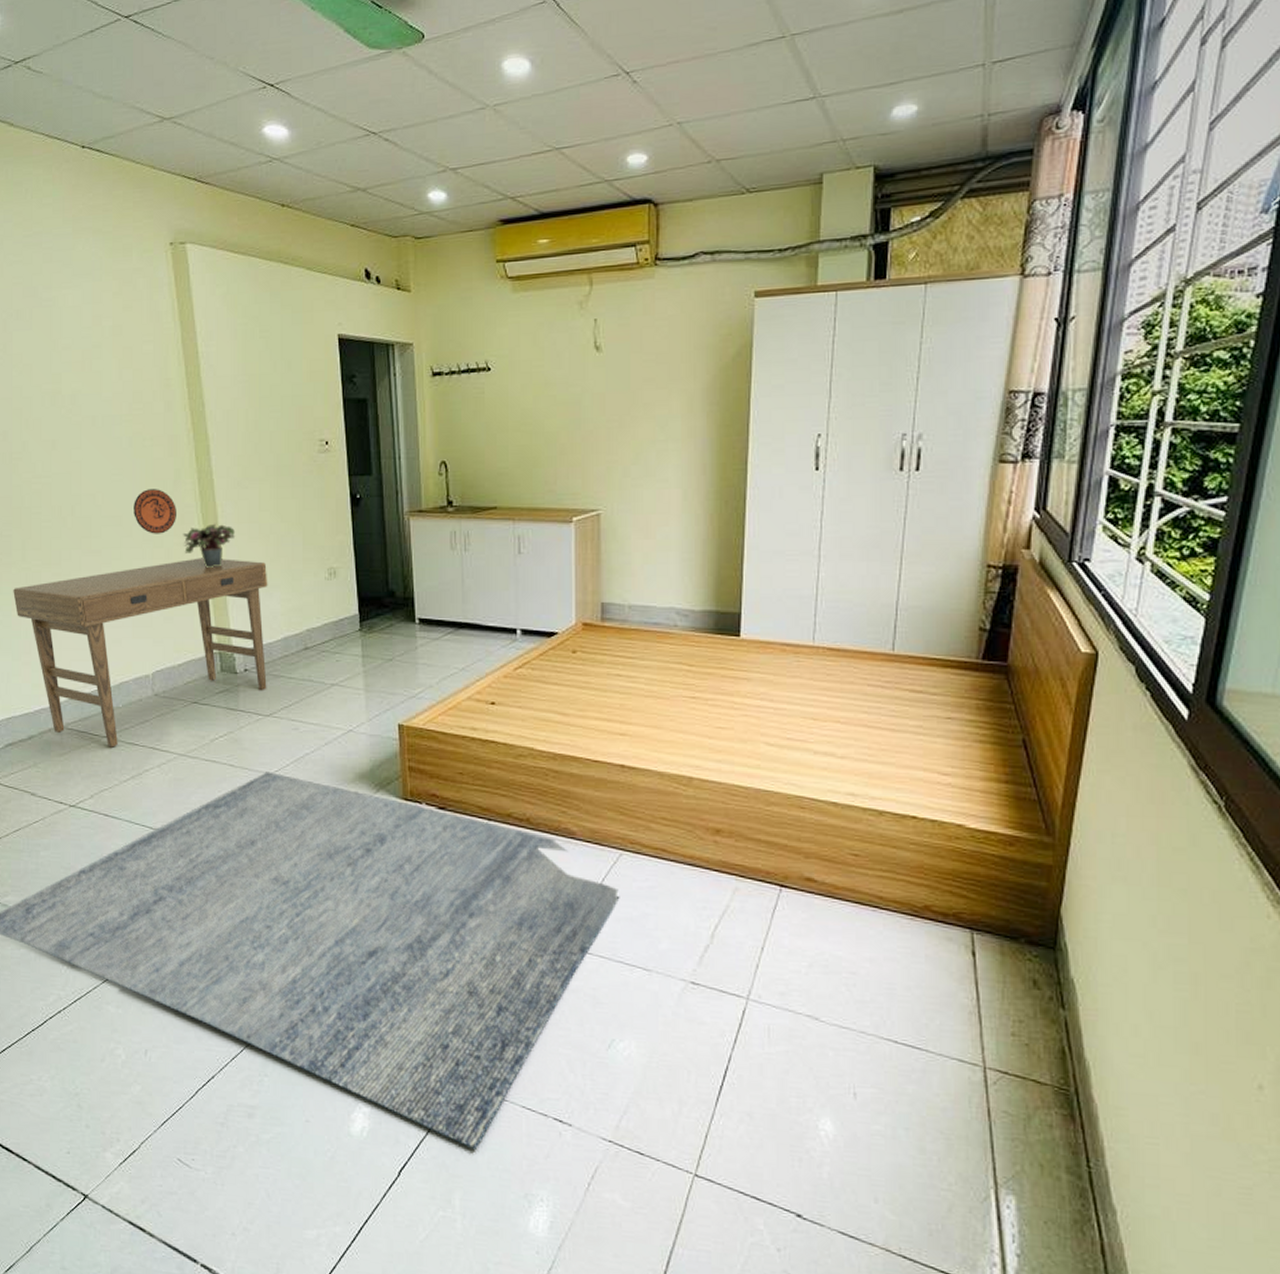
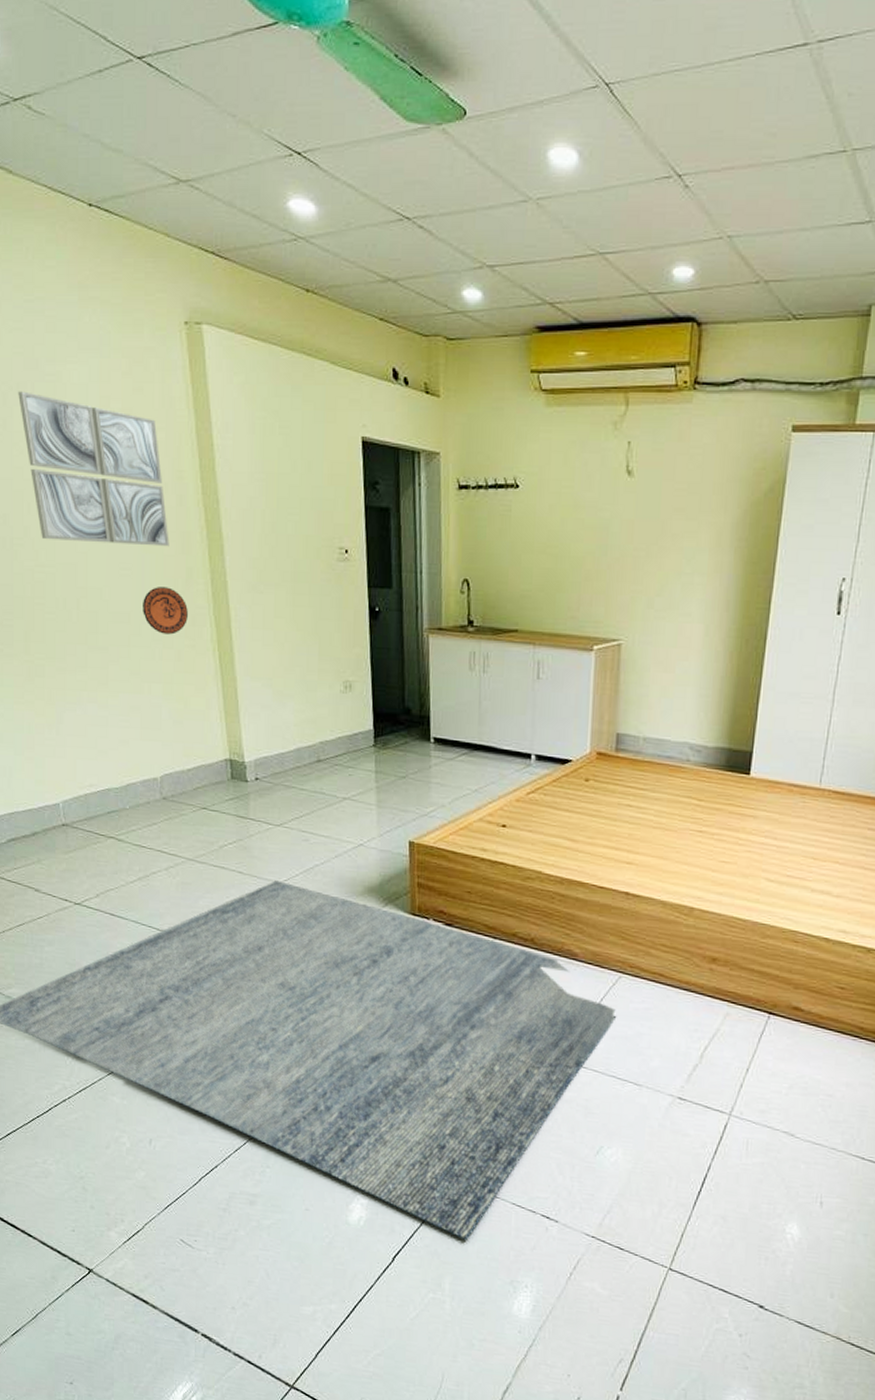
desk: present [13,558,268,748] -> none [15,661,282,849]
wall art: none [18,317,158,452] -> present [18,391,169,547]
potted plant: present [183,523,236,568] -> none [194,627,250,673]

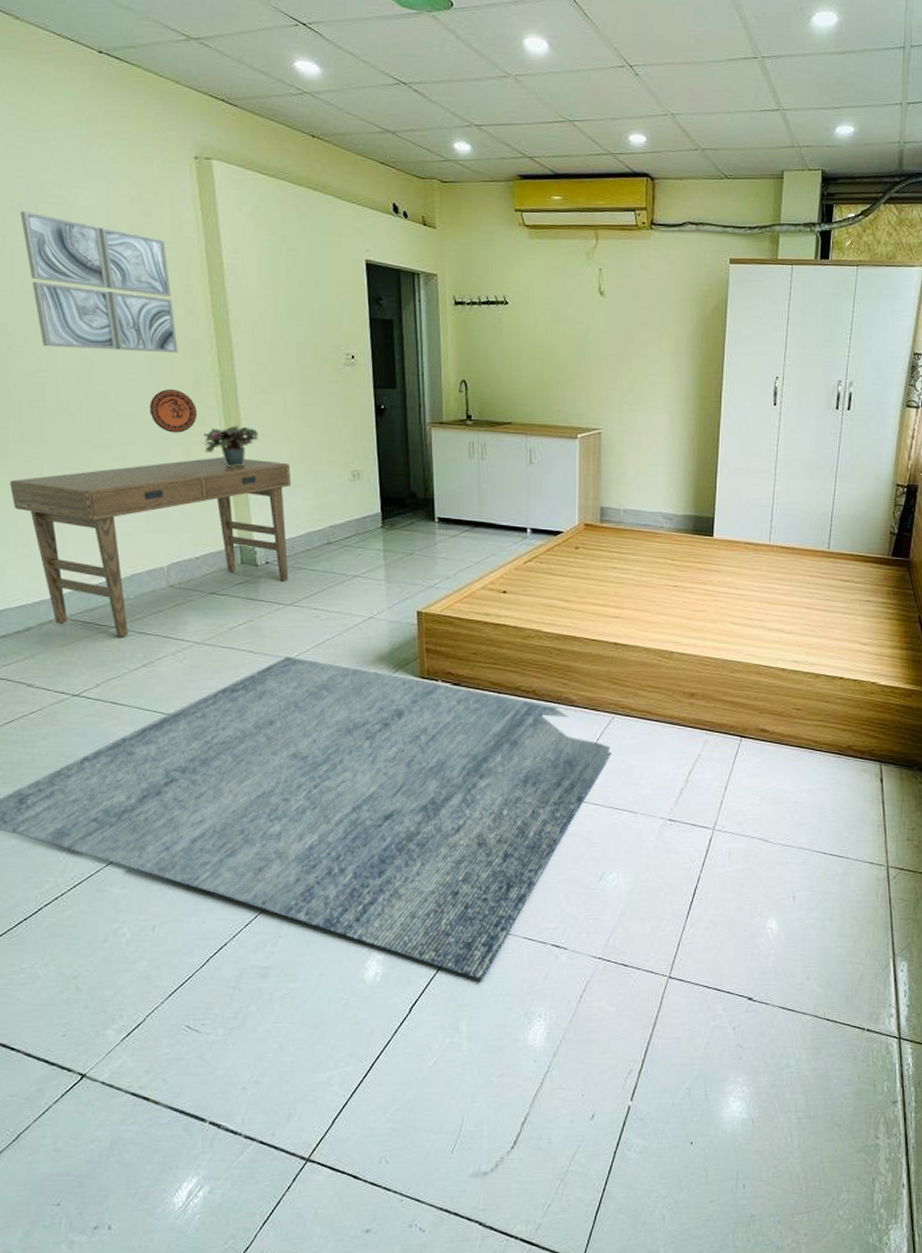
desk: none [15,661,282,849] -> present [10,457,292,637]
potted plant: none [194,627,250,673] -> present [203,425,259,467]

